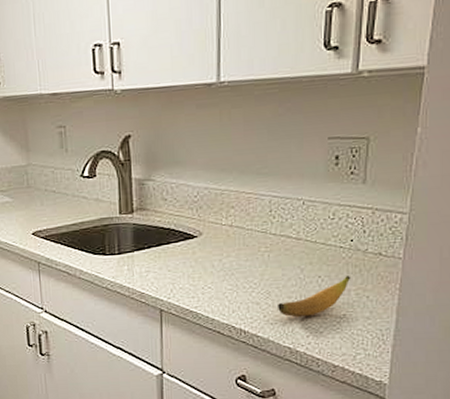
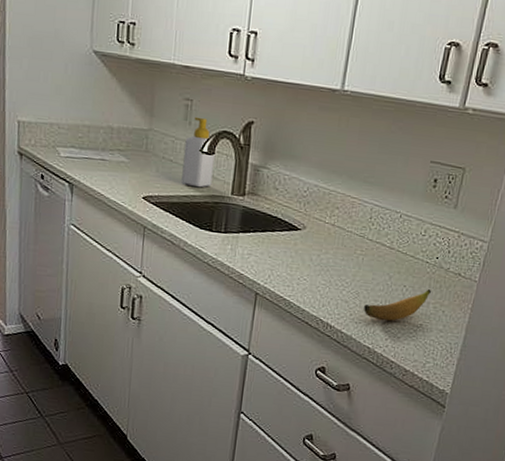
soap bottle: none [65,142,98,214] -> present [181,116,215,188]

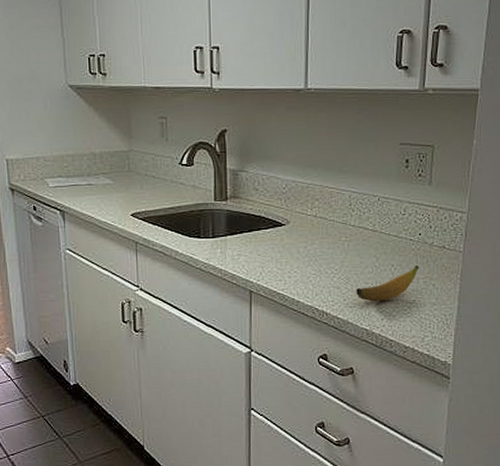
soap bottle: present [181,116,215,188] -> none [165,132,195,198]

